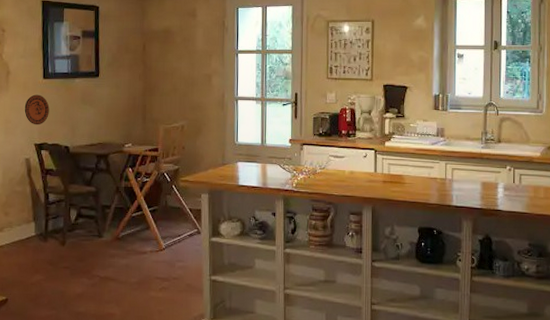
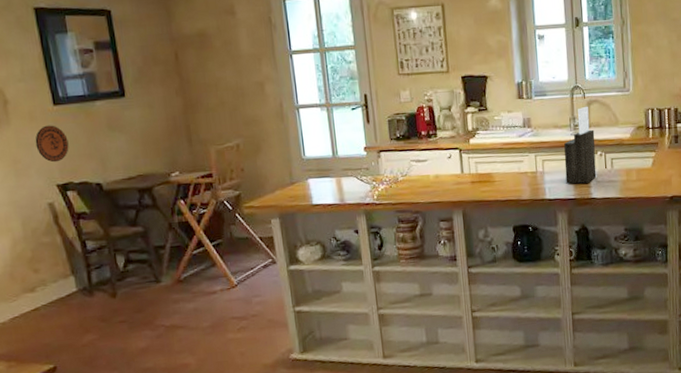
knife block: none [473,122,505,195] -> present [564,106,597,184]

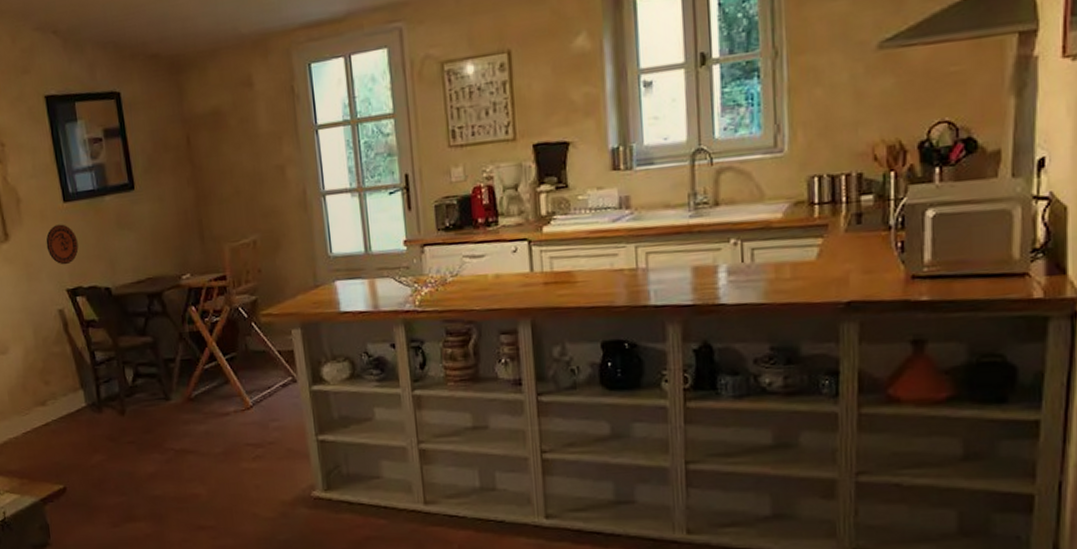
knife block: present [564,106,597,184] -> none [678,175,728,285]

